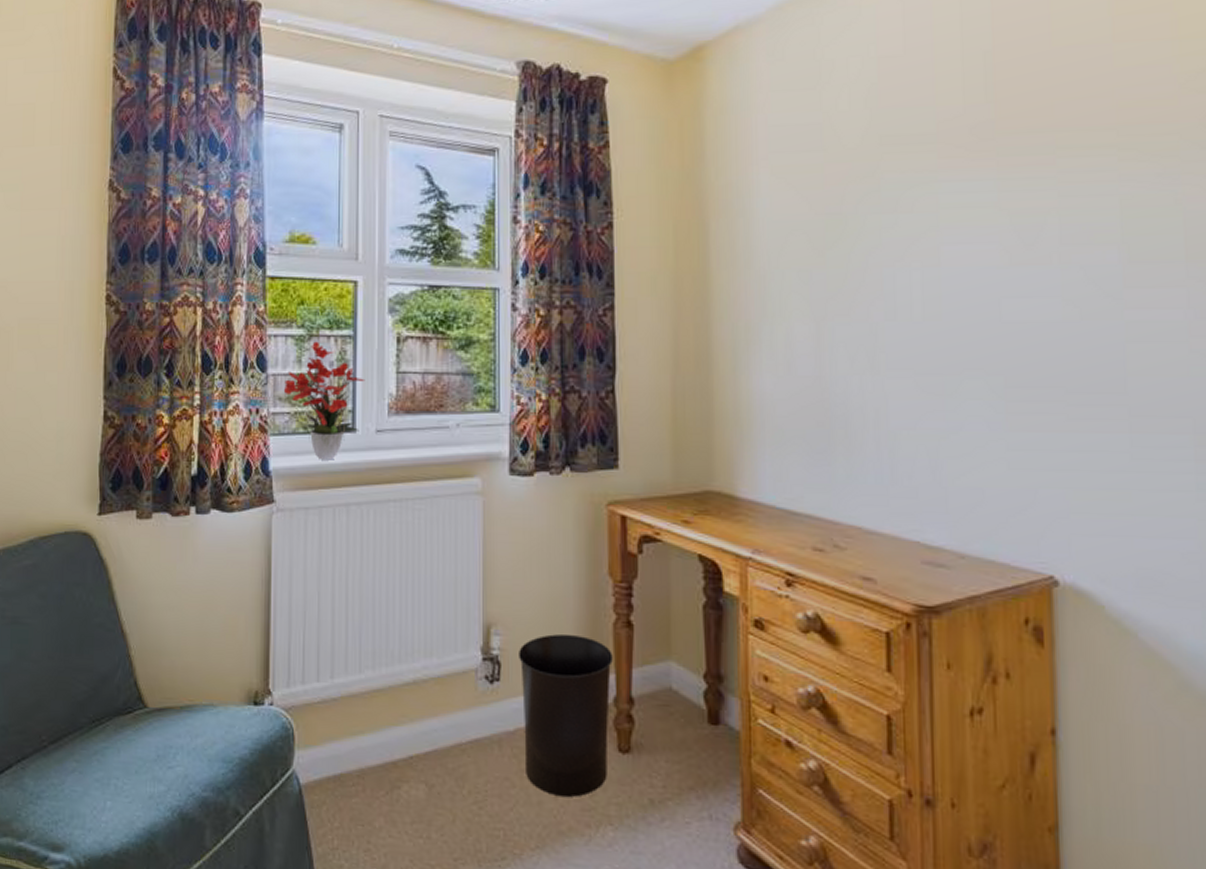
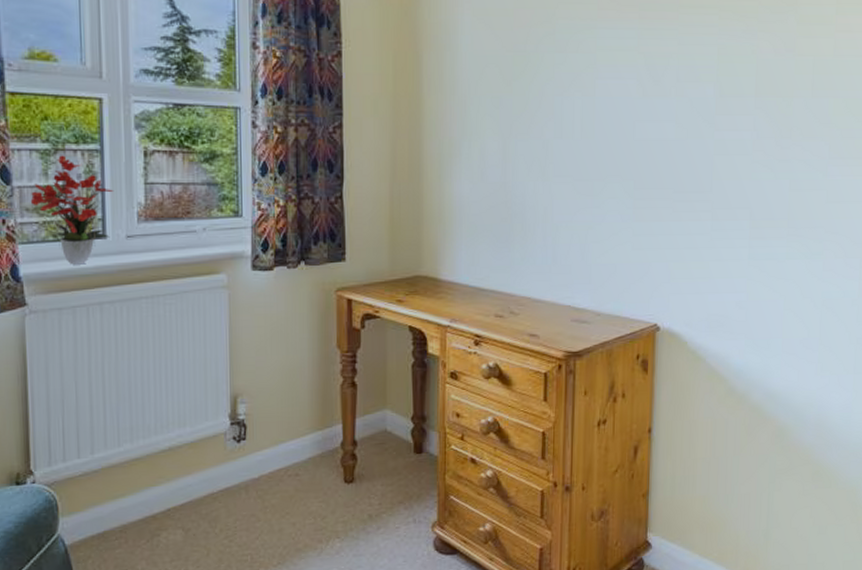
waste bin: present [519,633,613,797] -> none [262,396,340,523]

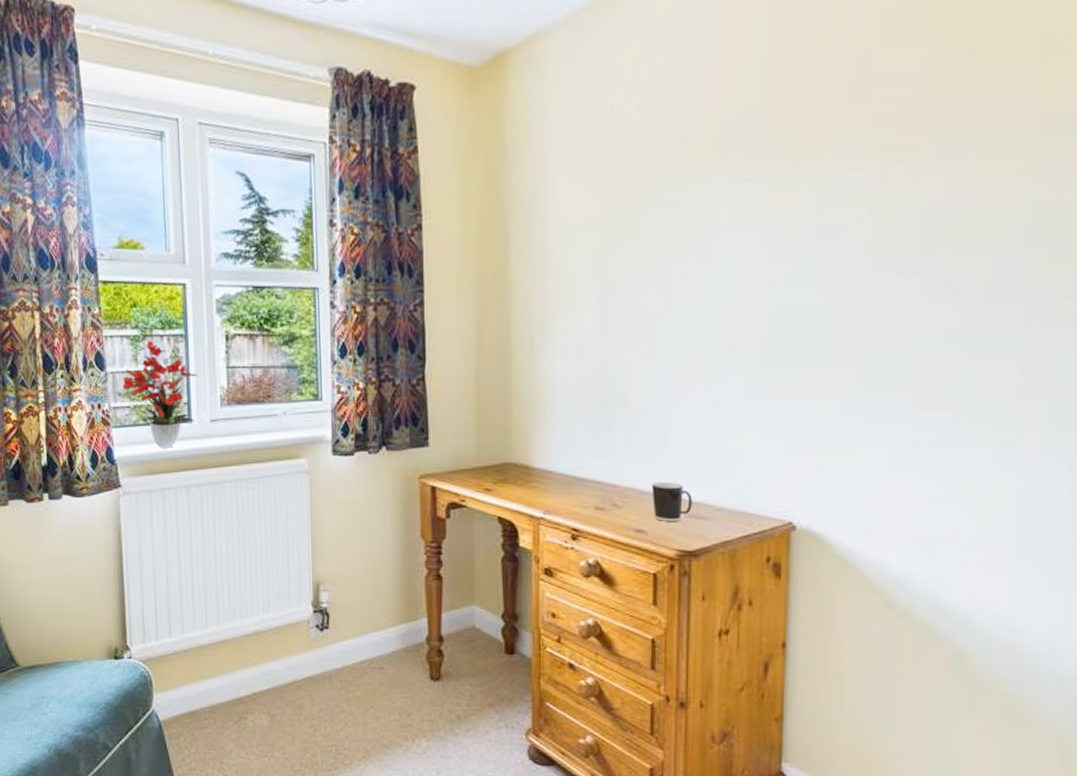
mug: none [543,291,577,326] -> present [651,483,692,521]

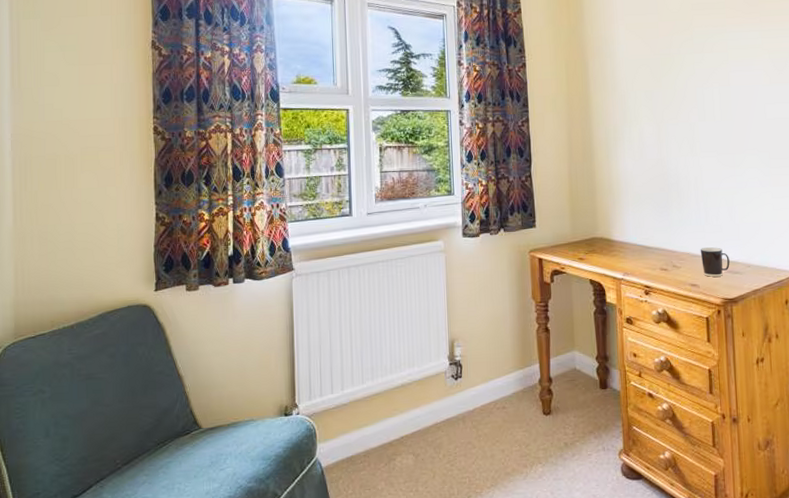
potted flower: present [122,341,198,448] -> none [297,153,358,237]

